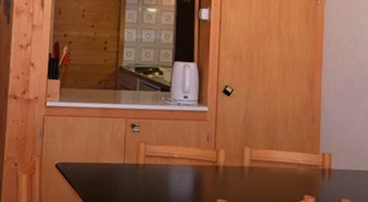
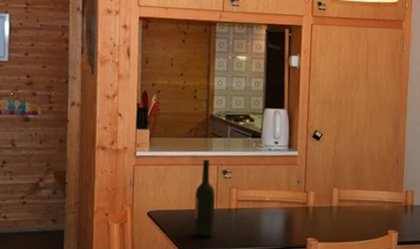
wine bottle: none [101,112,123,193] -> present [194,160,215,237]

